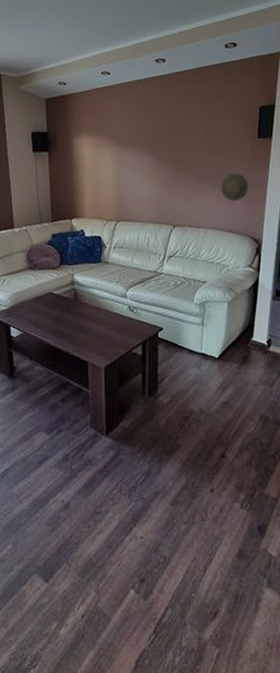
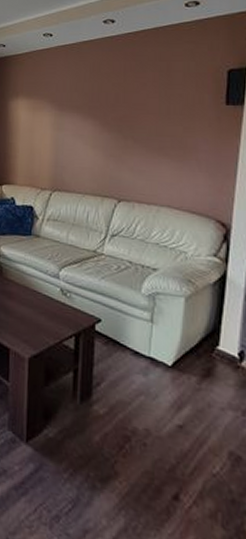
decorative plate: present [221,173,248,202] -> none [178,144,213,177]

